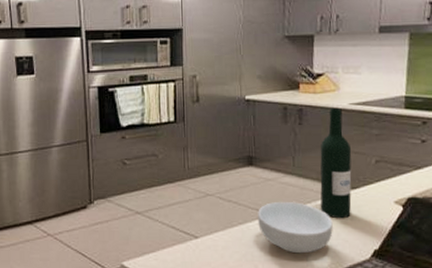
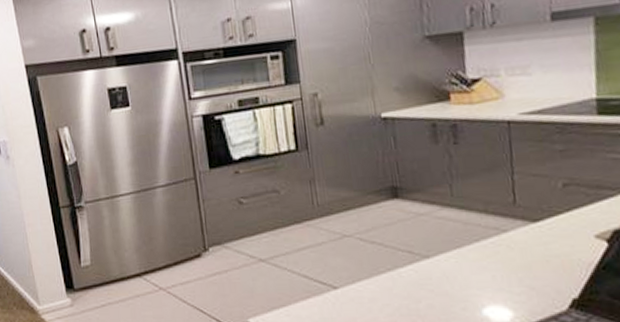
cereal bowl: present [258,201,333,254] -> none [410,240,513,306]
wine bottle: present [320,107,352,219] -> none [485,119,536,261]

